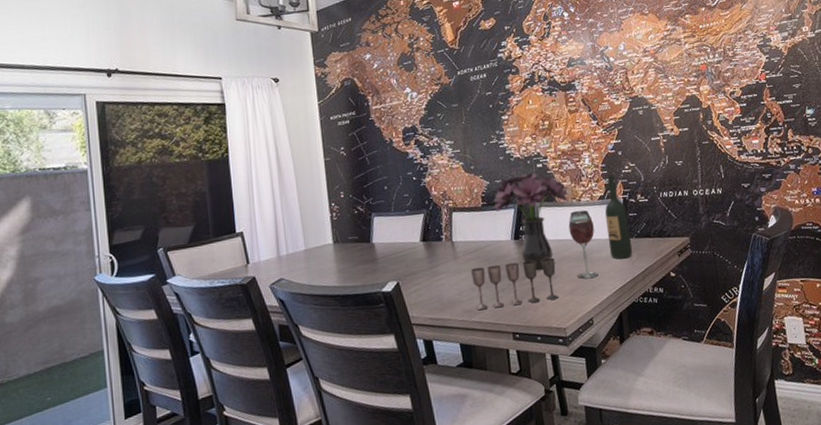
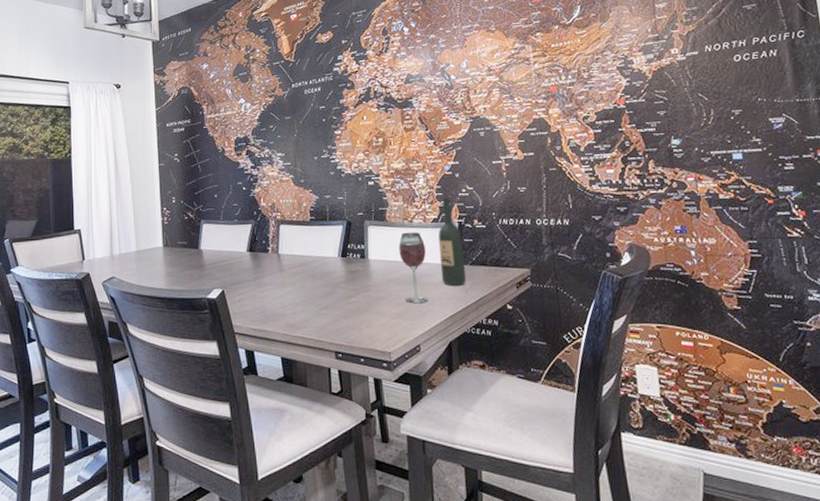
wine glass: present [471,257,558,311] -> none [296,278,384,326]
flower arrangement: present [493,173,570,270] -> none [322,190,402,290]

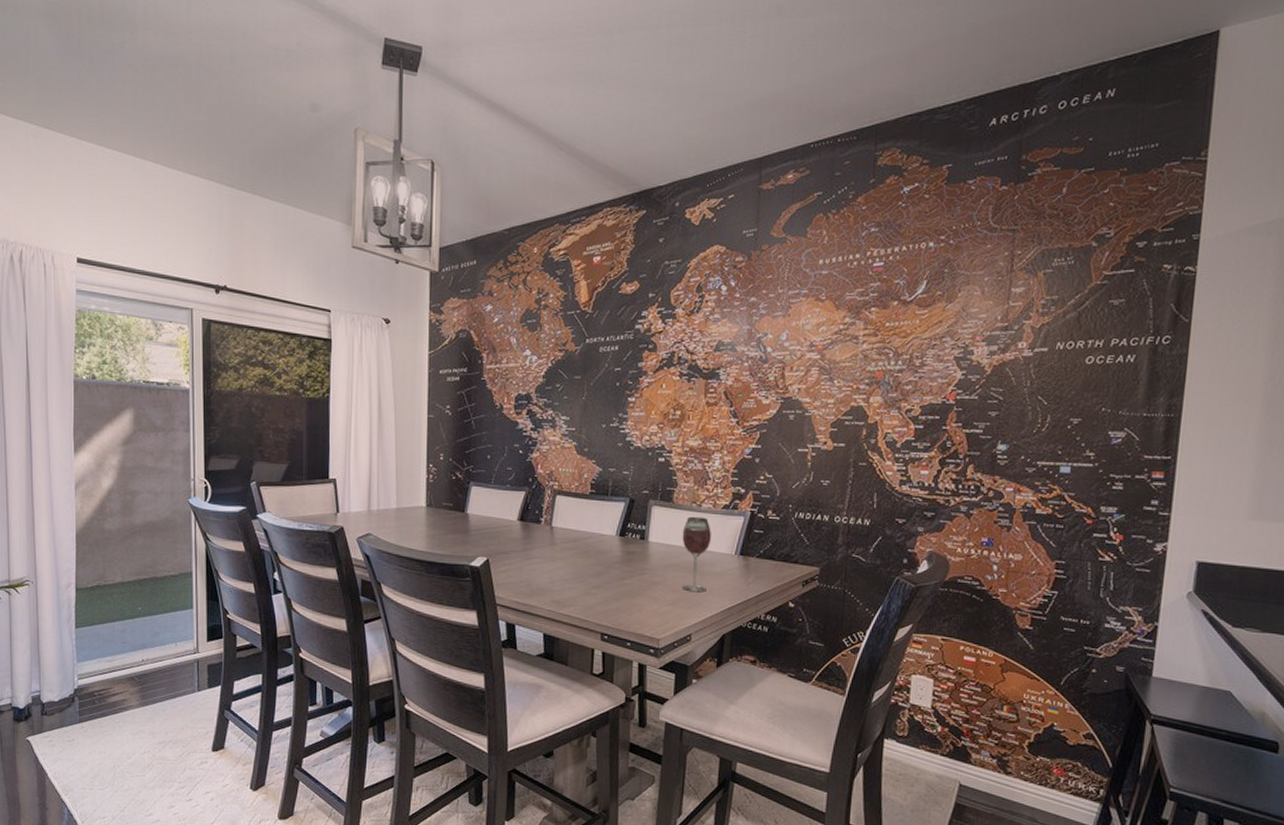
wine bottle: present [438,197,466,286] -> none [724,483,752,578]

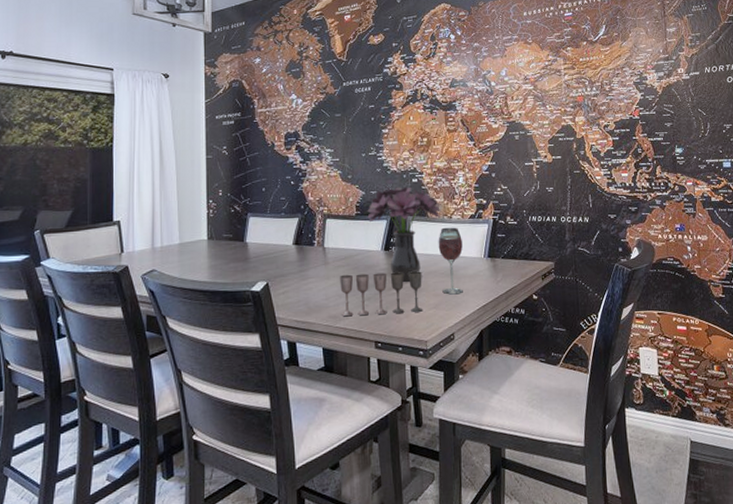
wine glass: none [567,558,661,607] -> present [340,271,422,317]
flower arrangement: none [603,464,690,573] -> present [367,186,442,282]

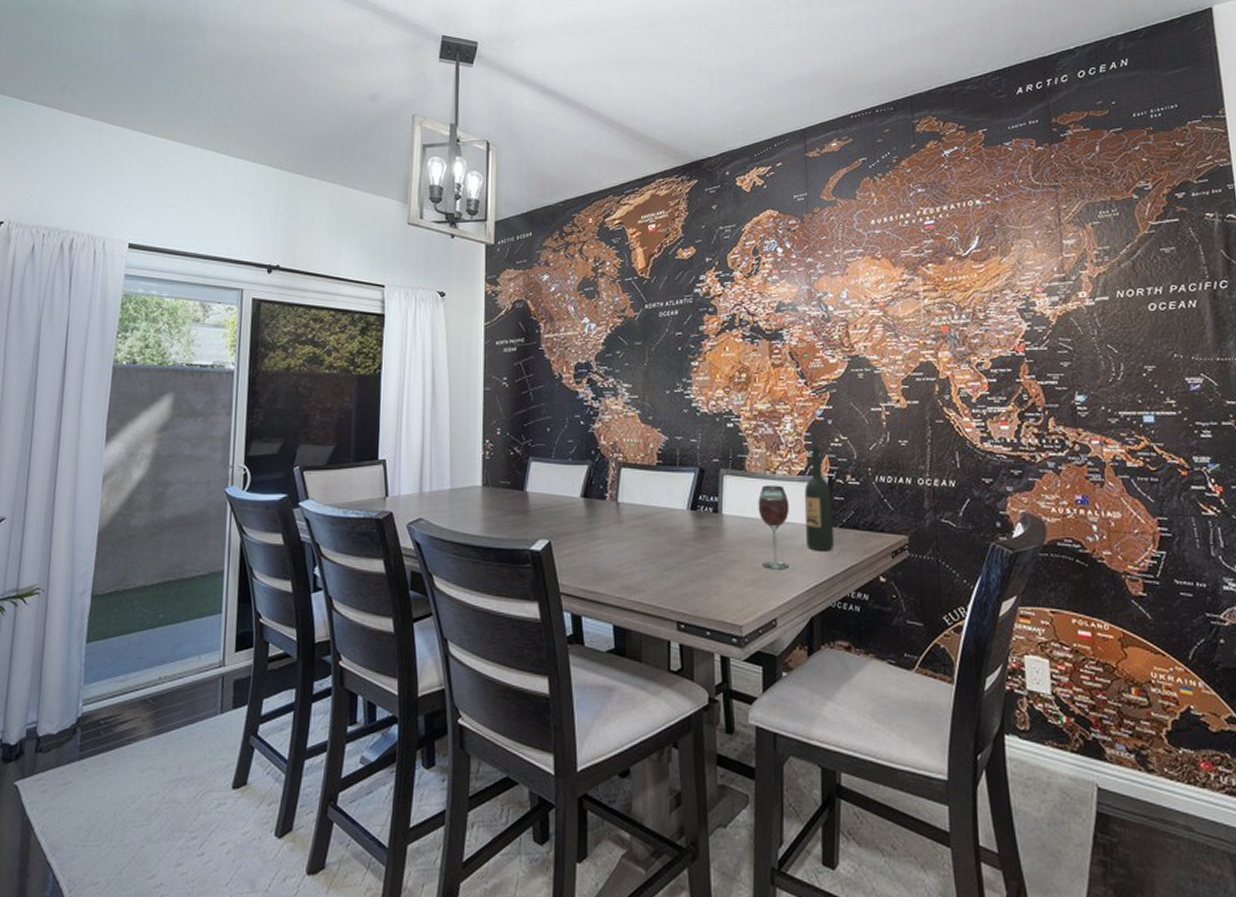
wine glass: present [340,271,422,317] -> none [636,537,737,589]
flower arrangement: present [367,186,442,282] -> none [670,431,763,550]
wine bottle: none [474,195,497,278] -> present [804,446,834,551]

